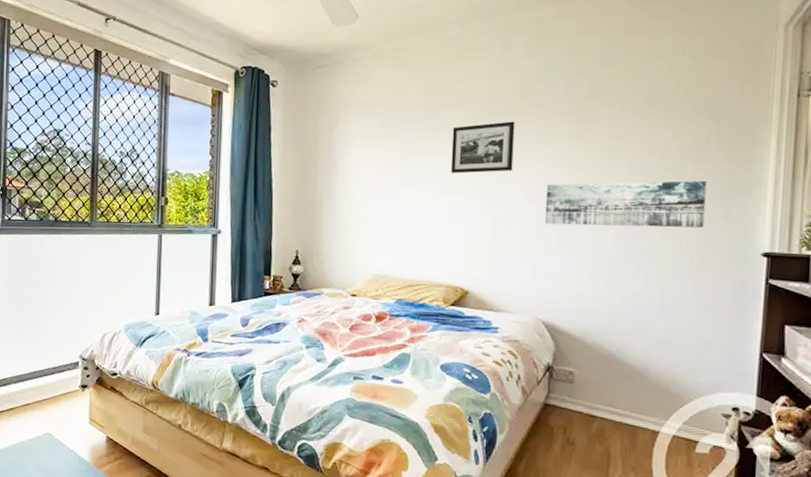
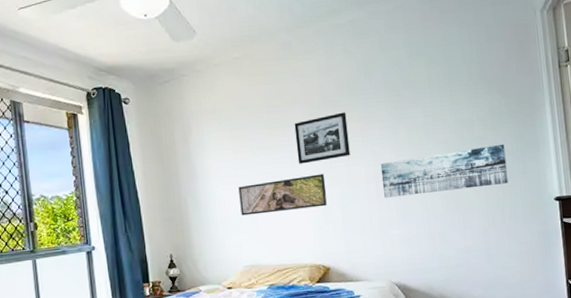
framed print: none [378,187,479,224] -> present [238,174,328,216]

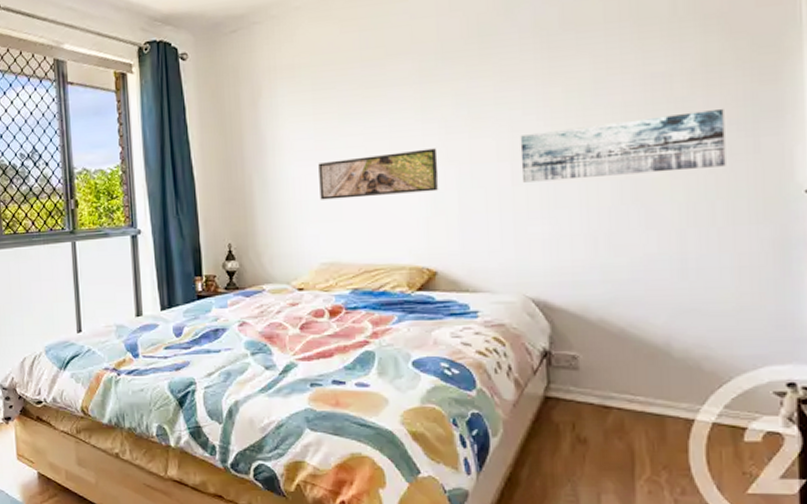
picture frame: present [294,112,351,164] -> none [398,65,476,135]

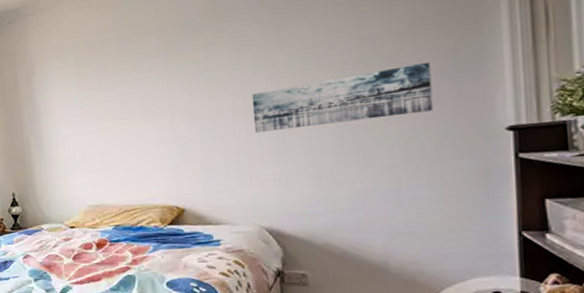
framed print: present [318,148,439,200] -> none [83,108,184,155]

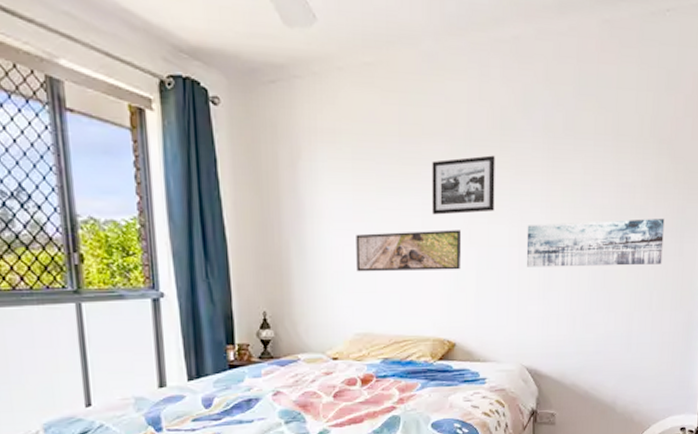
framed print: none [83,108,184,155] -> present [356,230,462,272]
picture frame: none [147,38,214,99] -> present [432,155,495,215]

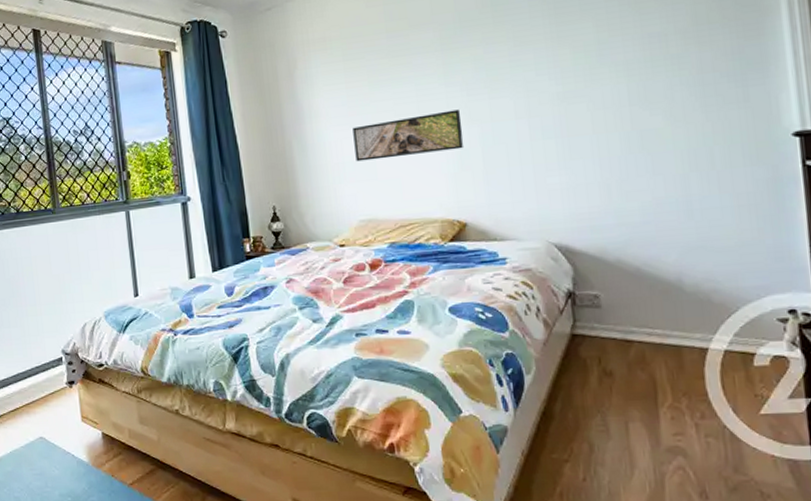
picture frame: present [432,155,495,215] -> none [421,32,495,99]
wall art: present [526,218,665,267] -> none [534,63,721,138]

